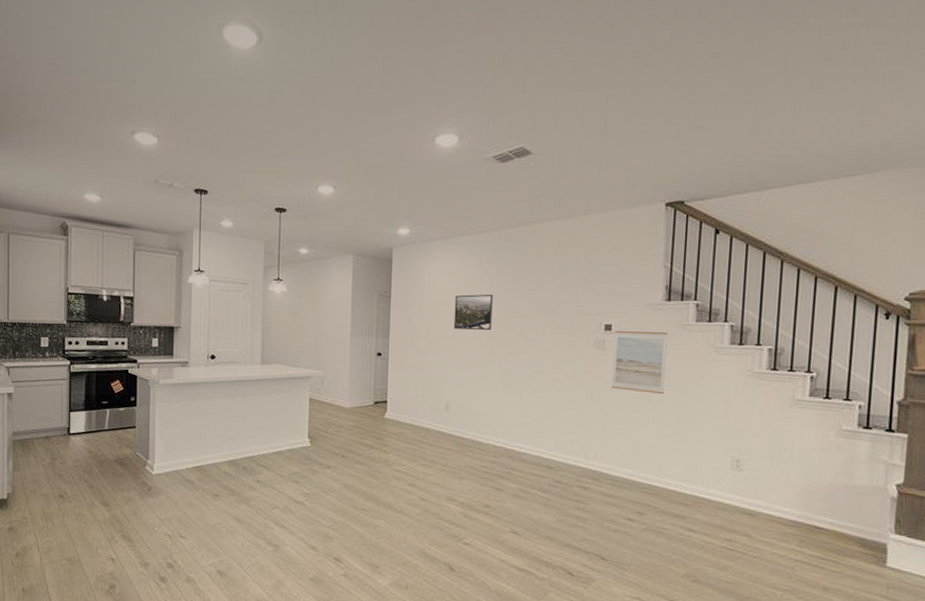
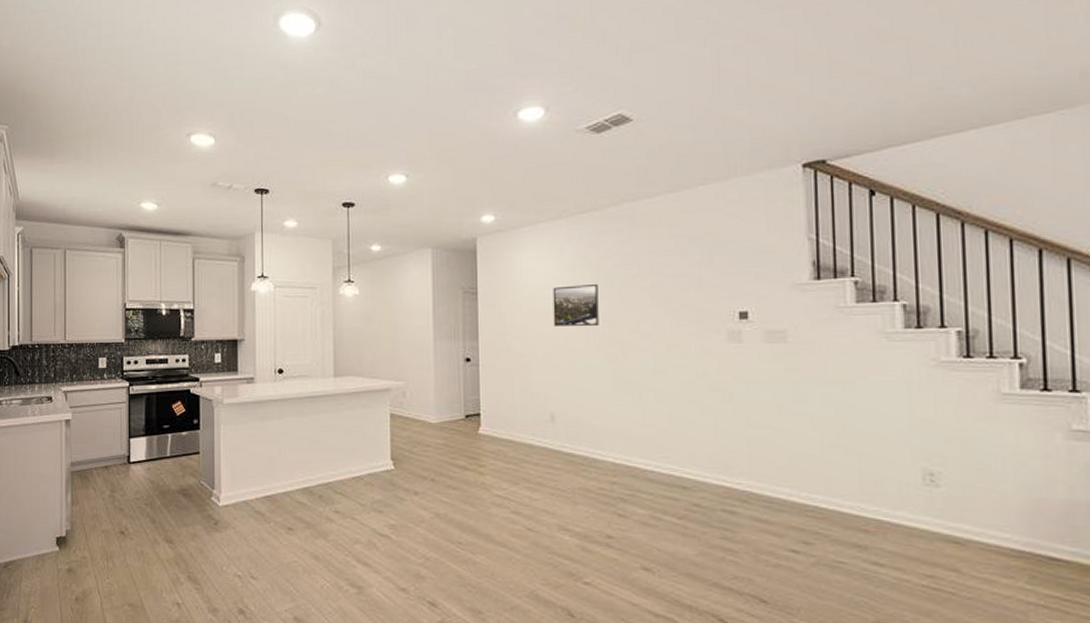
wall art: present [611,331,668,395] -> none [753,318,824,394]

